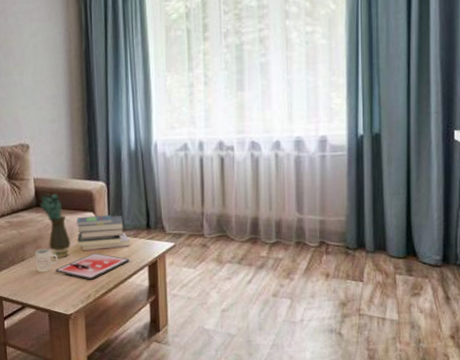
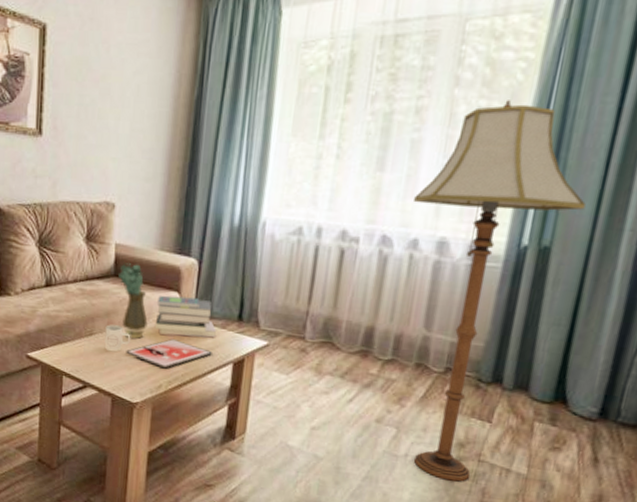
floor lamp: none [271,25,399,336] -> present [414,100,585,482]

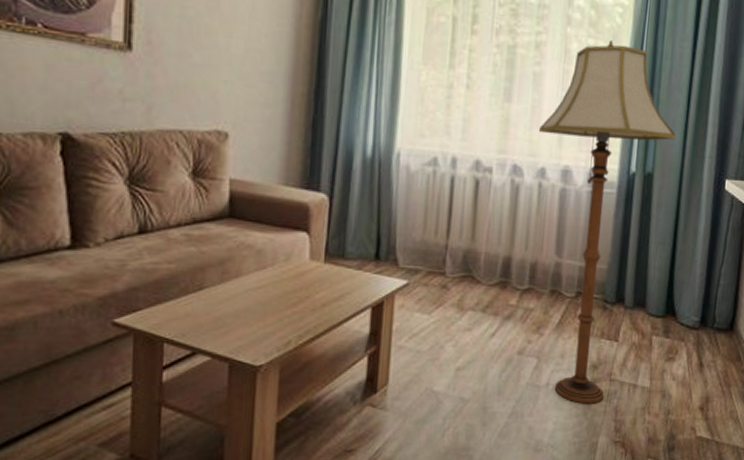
mug: present [104,324,131,352] -> none [218,275,252,308]
vase: present [118,260,149,339] -> none [234,198,273,289]
tablet: present [126,339,212,369] -> none [246,286,348,321]
books: present [154,295,217,338] -> none [280,236,353,283]

